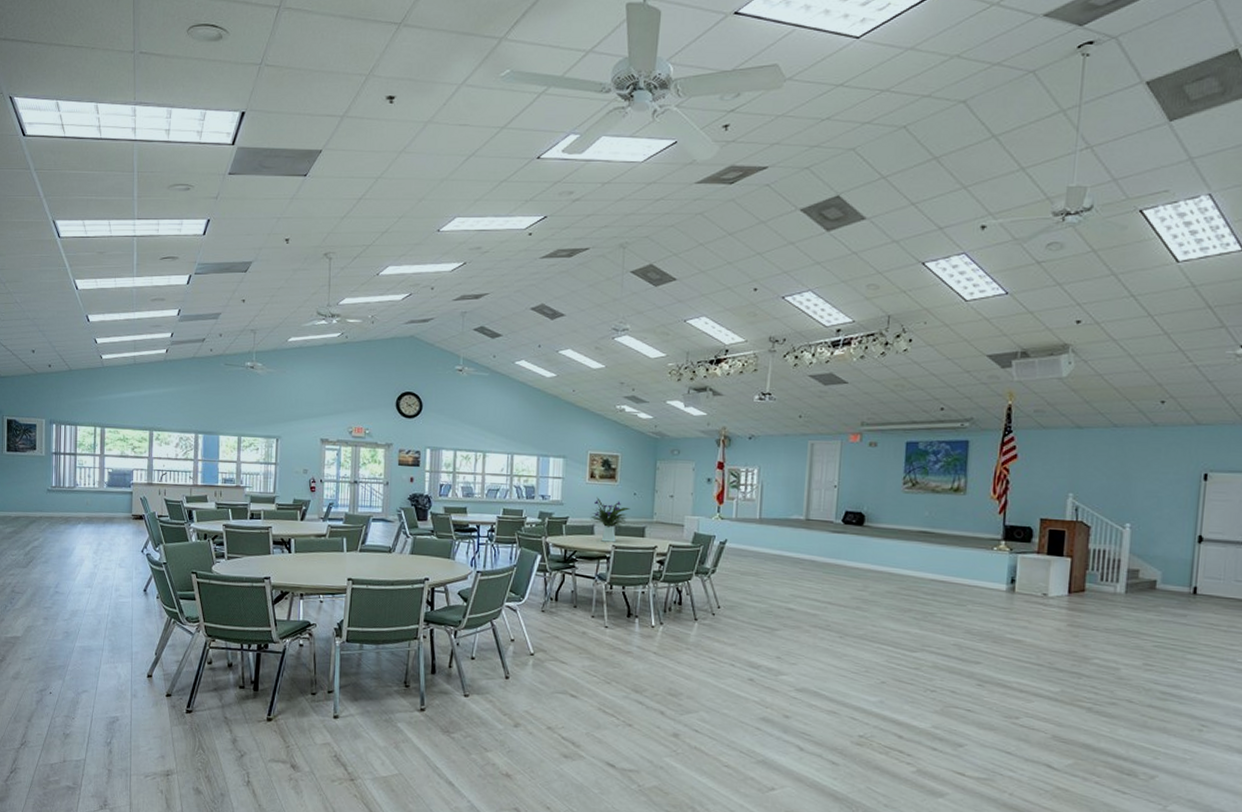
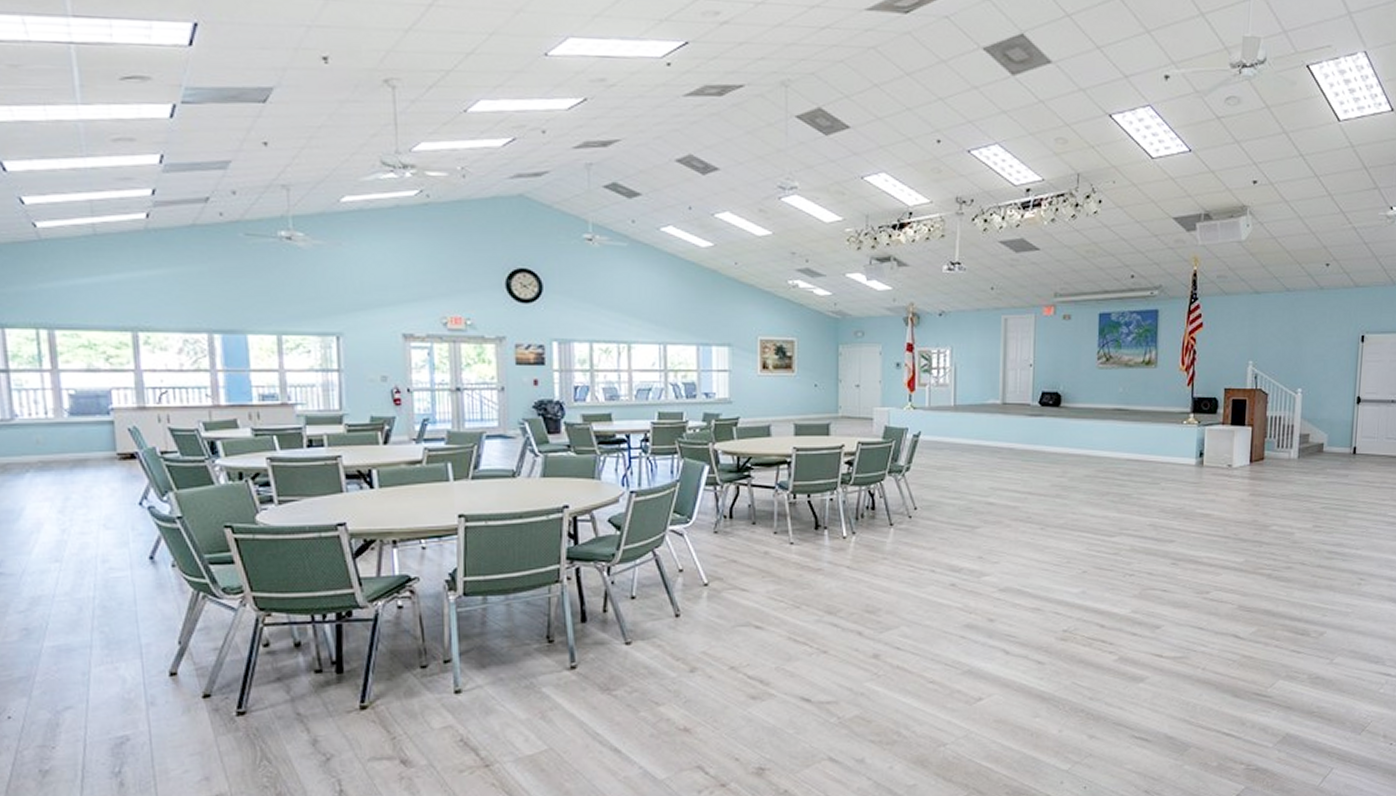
flower arrangement: present [590,497,630,543] -> none [765,391,811,444]

